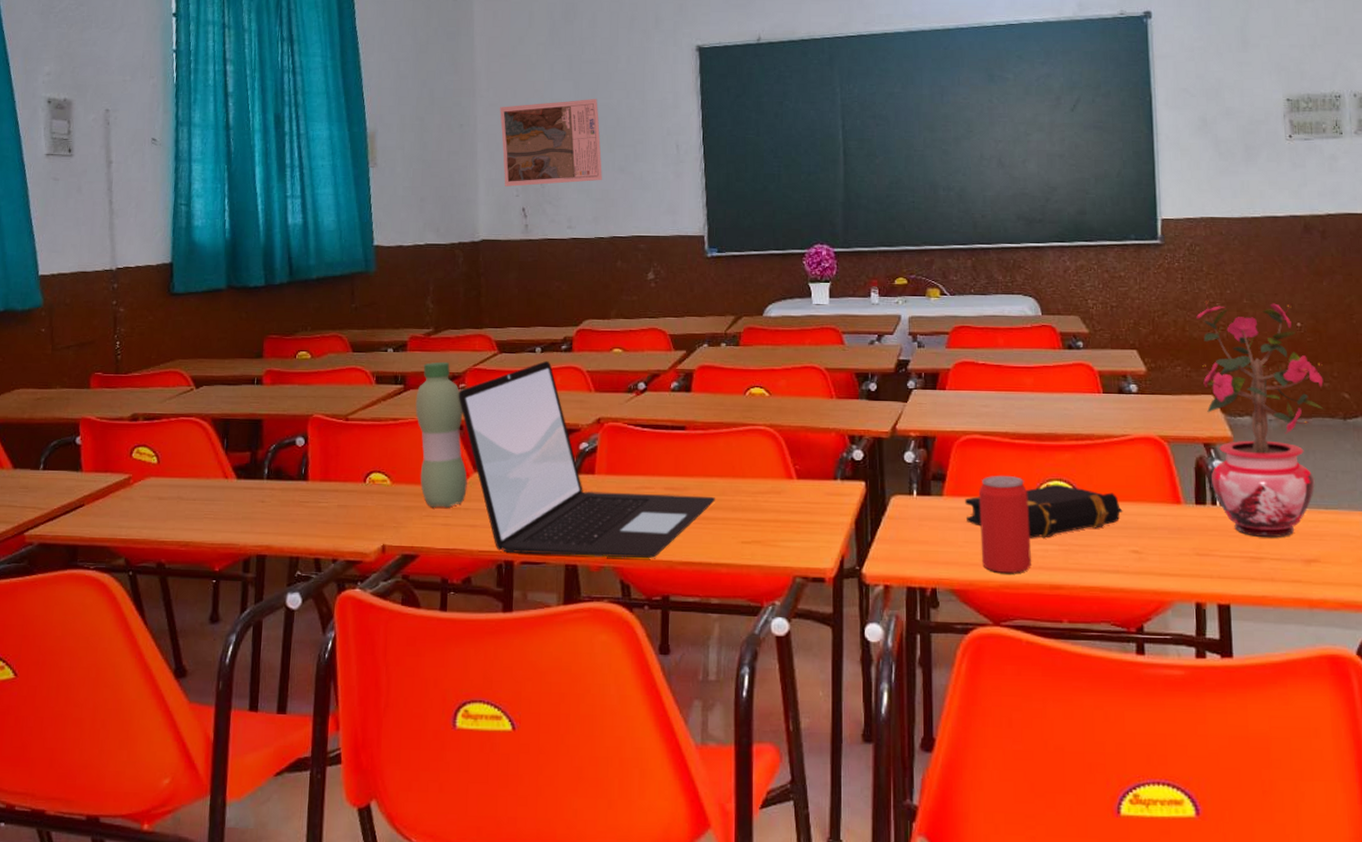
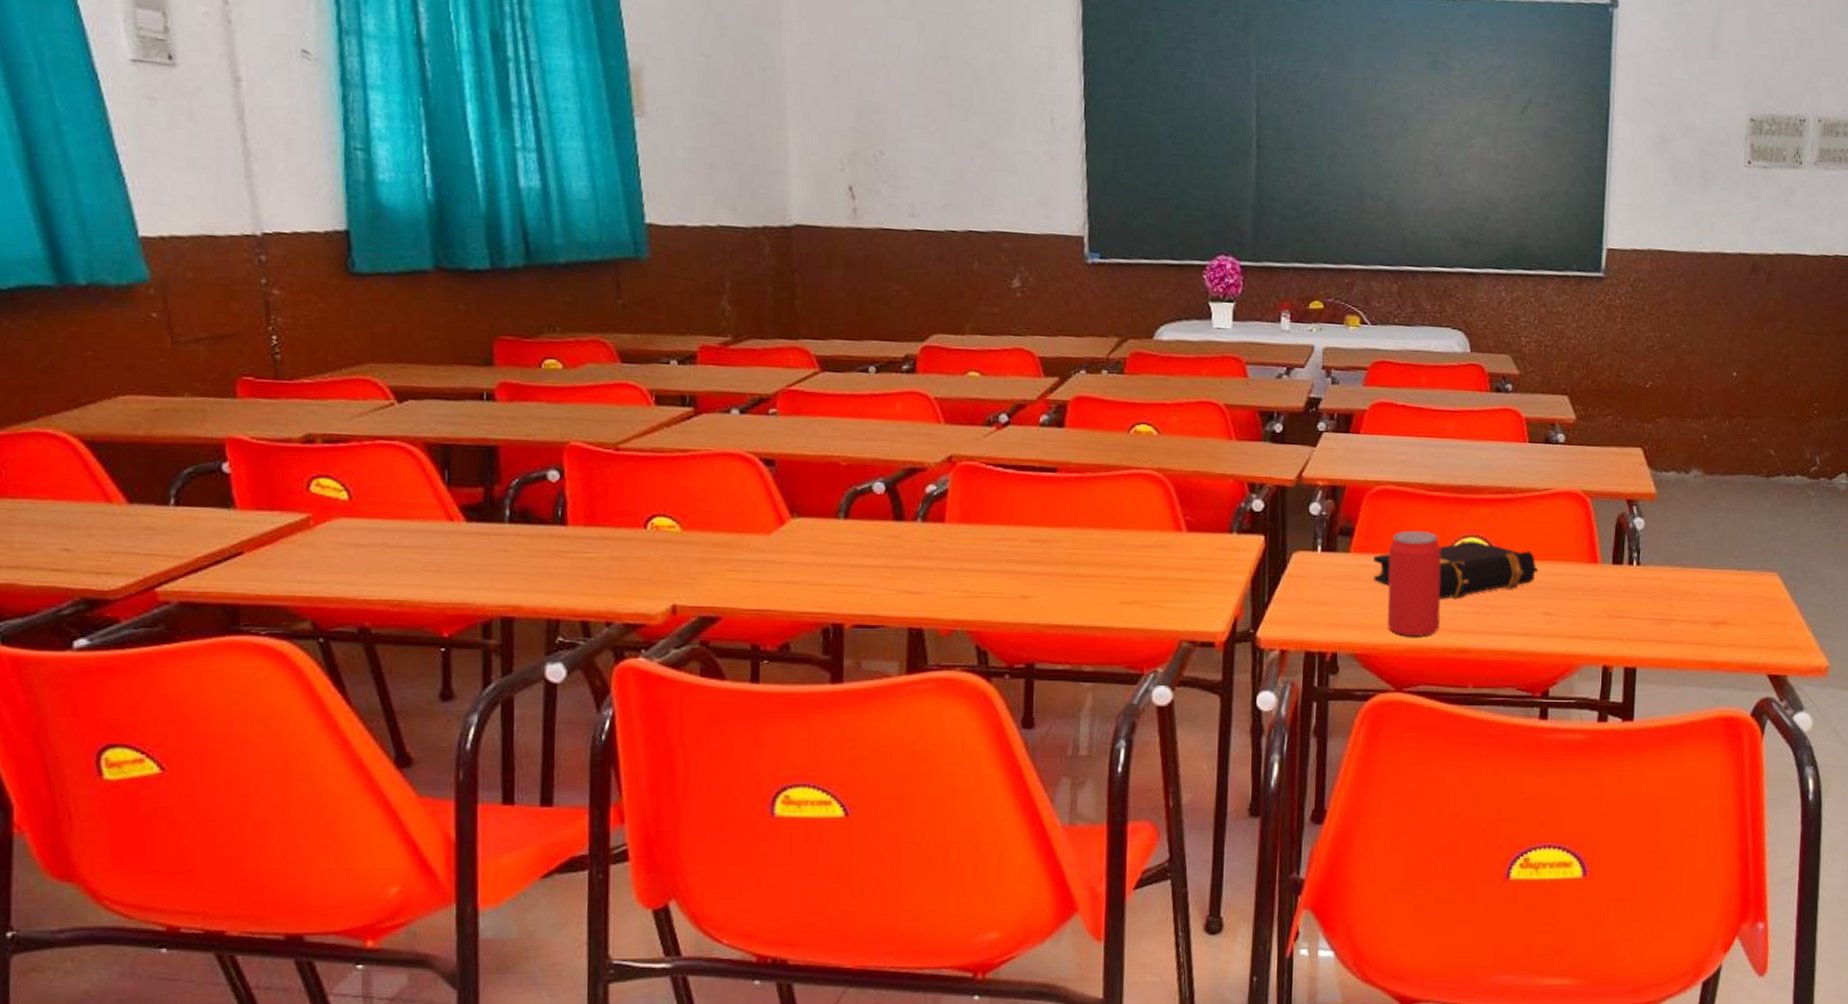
water bottle: present [415,361,467,508] -> none [710,379,782,561]
laptop: present [458,361,715,558] -> none [767,384,1091,620]
map: present [500,98,602,187] -> none [816,47,955,158]
potted plant: present [1196,299,1325,538] -> none [1631,342,1753,600]

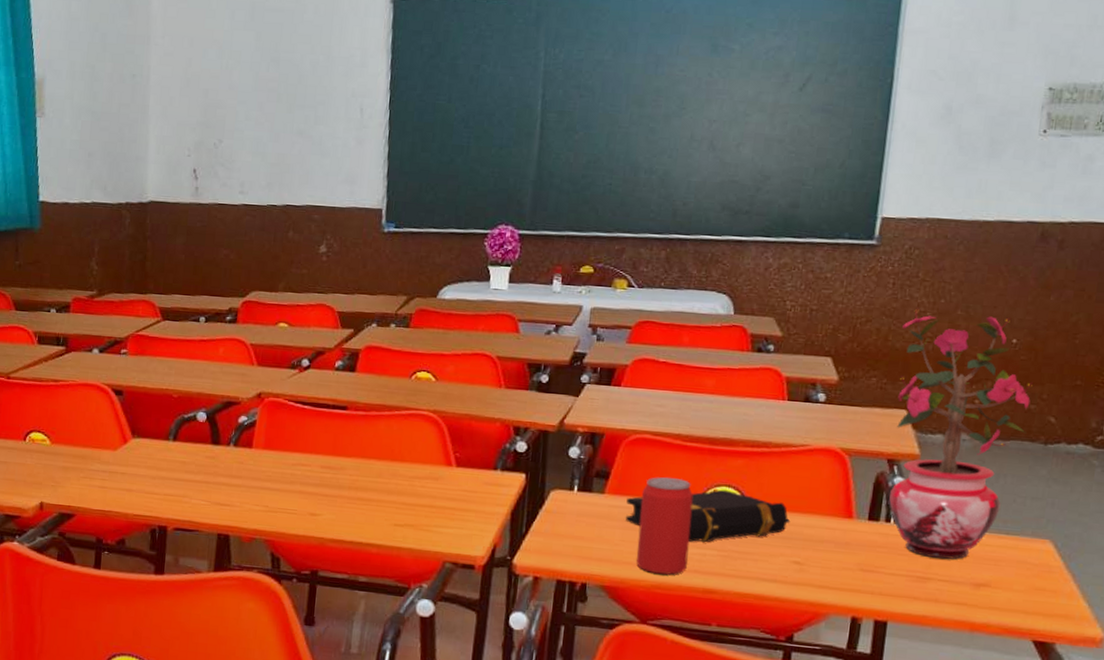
potted plant: none [1631,342,1753,600] -> present [889,308,1033,559]

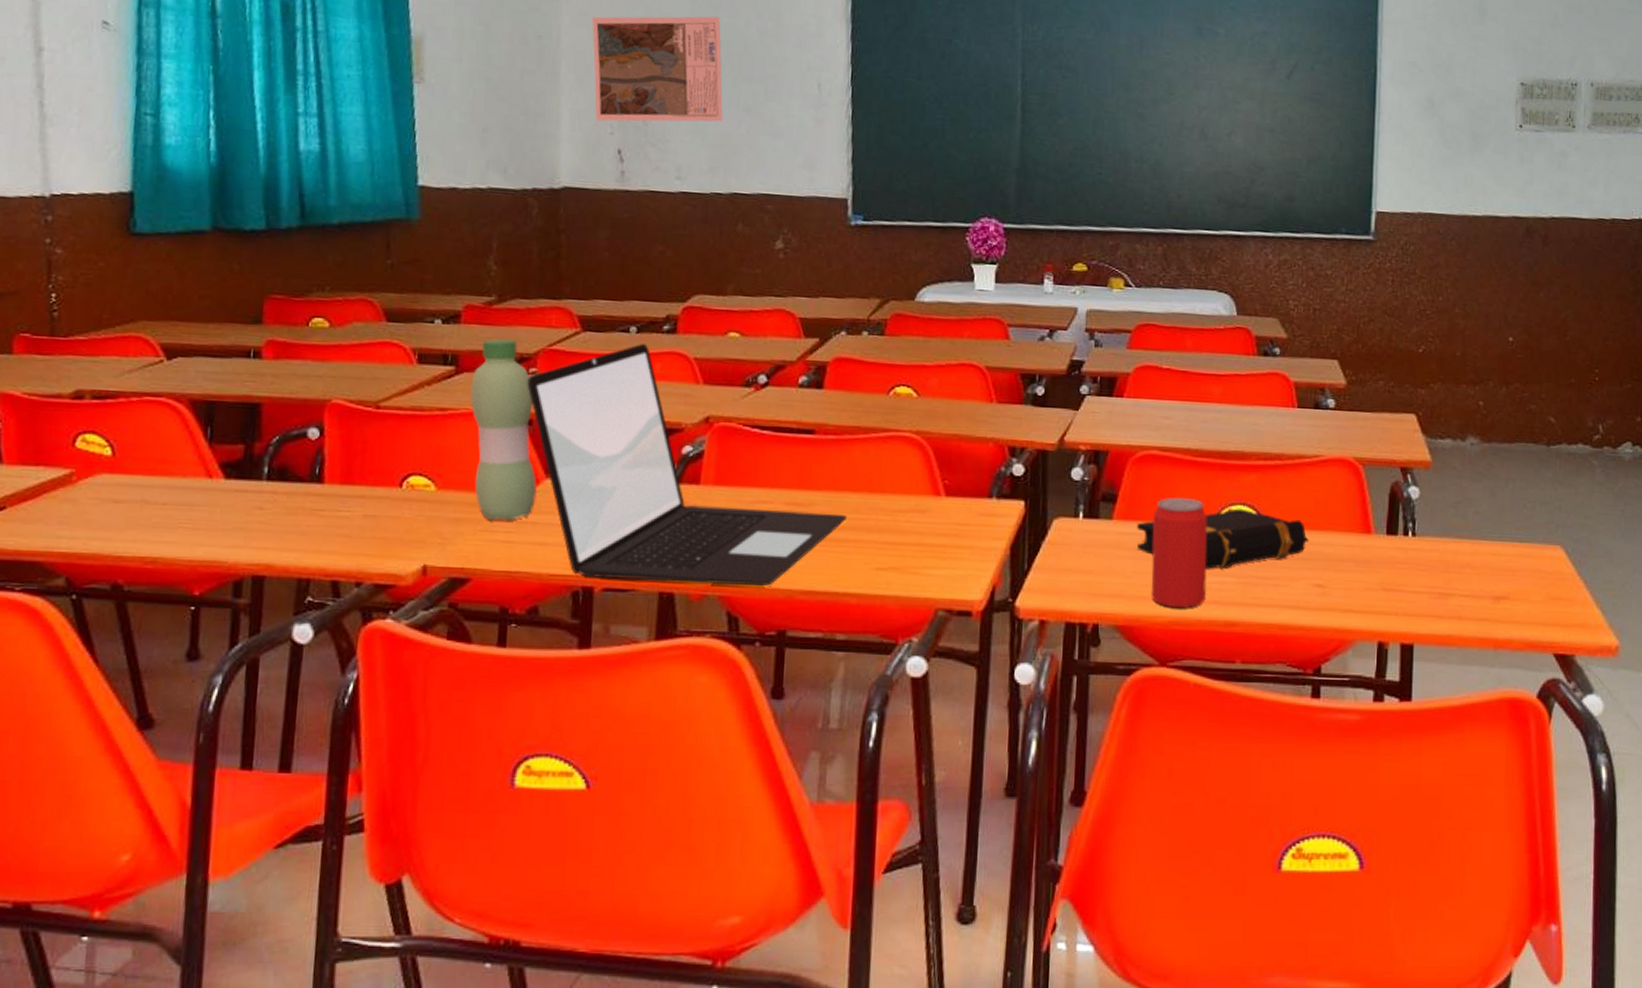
water bottle: none [76,325,126,471] -> present [470,338,537,521]
laptop: none [119,331,371,534] -> present [527,344,847,586]
map: none [175,51,280,146] -> present [592,16,723,122]
potted plant: present [889,308,1033,559] -> none [1404,306,1531,573]

